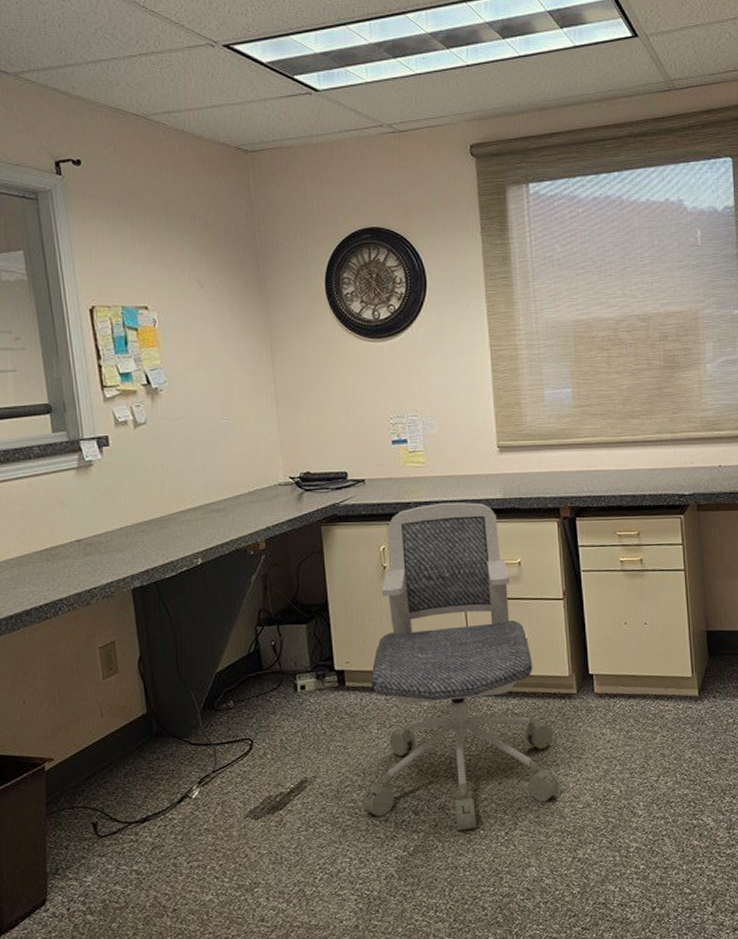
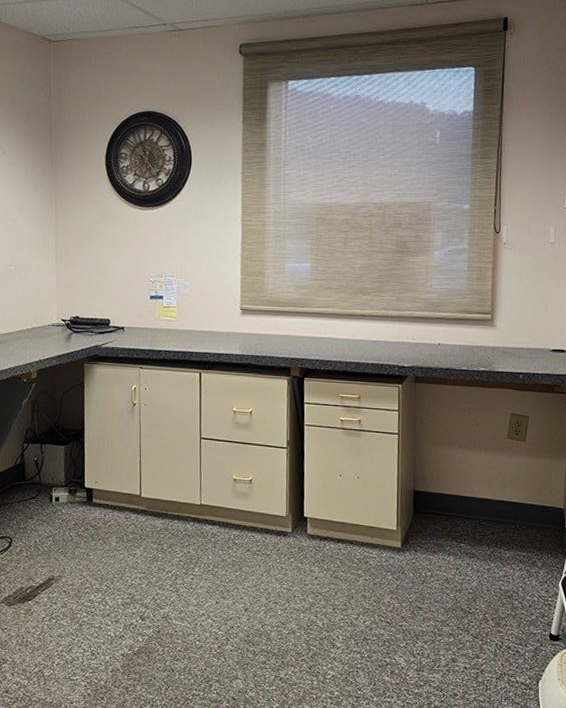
office chair: present [362,502,559,831] -> none [98,353,269,640]

